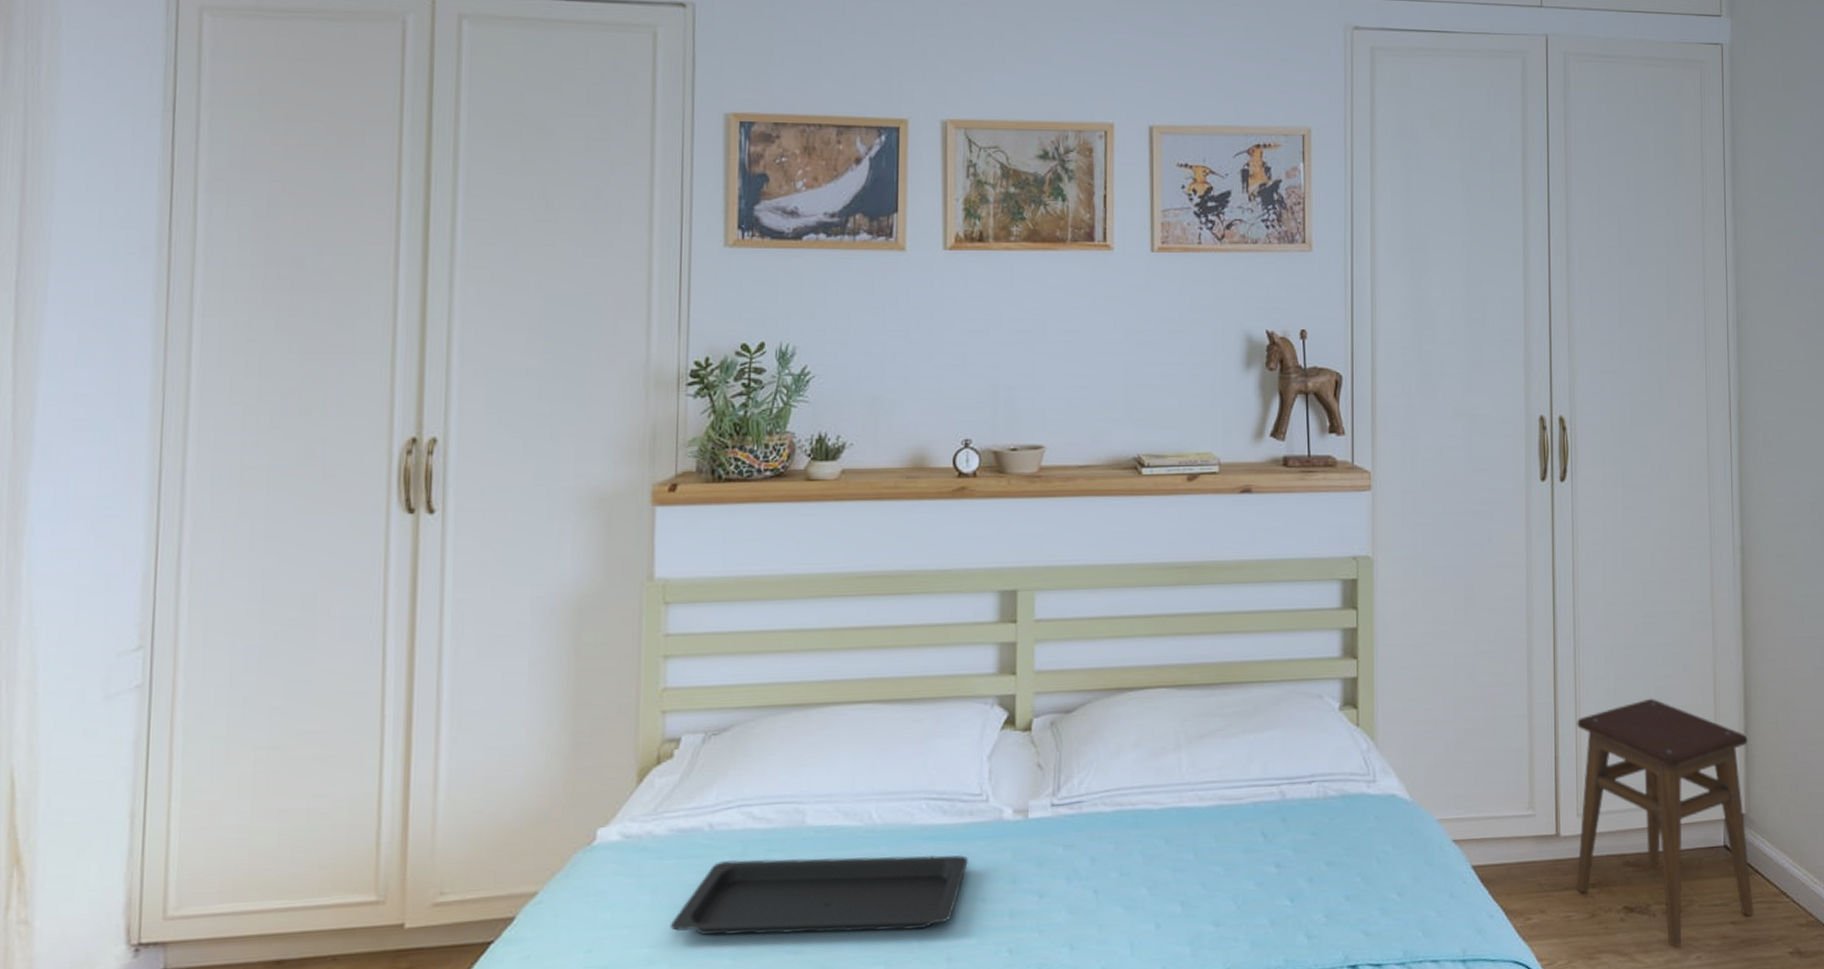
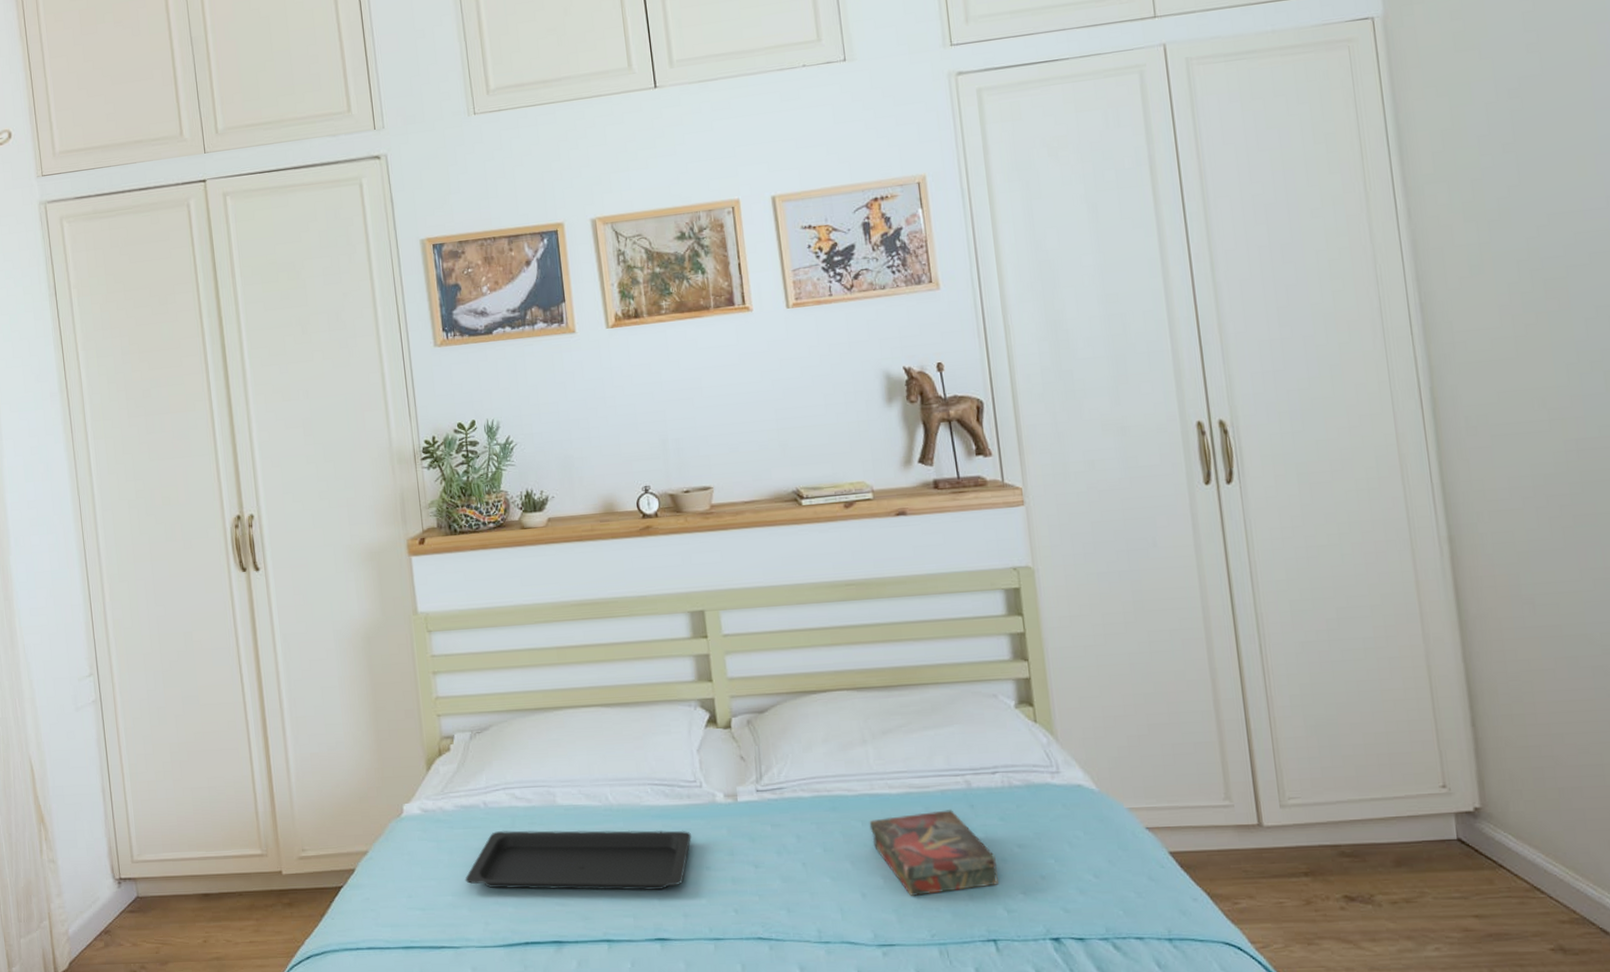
book: none [1173,824,1302,925] -> present [869,810,998,896]
stool: present [1576,698,1754,949] -> none [1270,692,1501,939]

